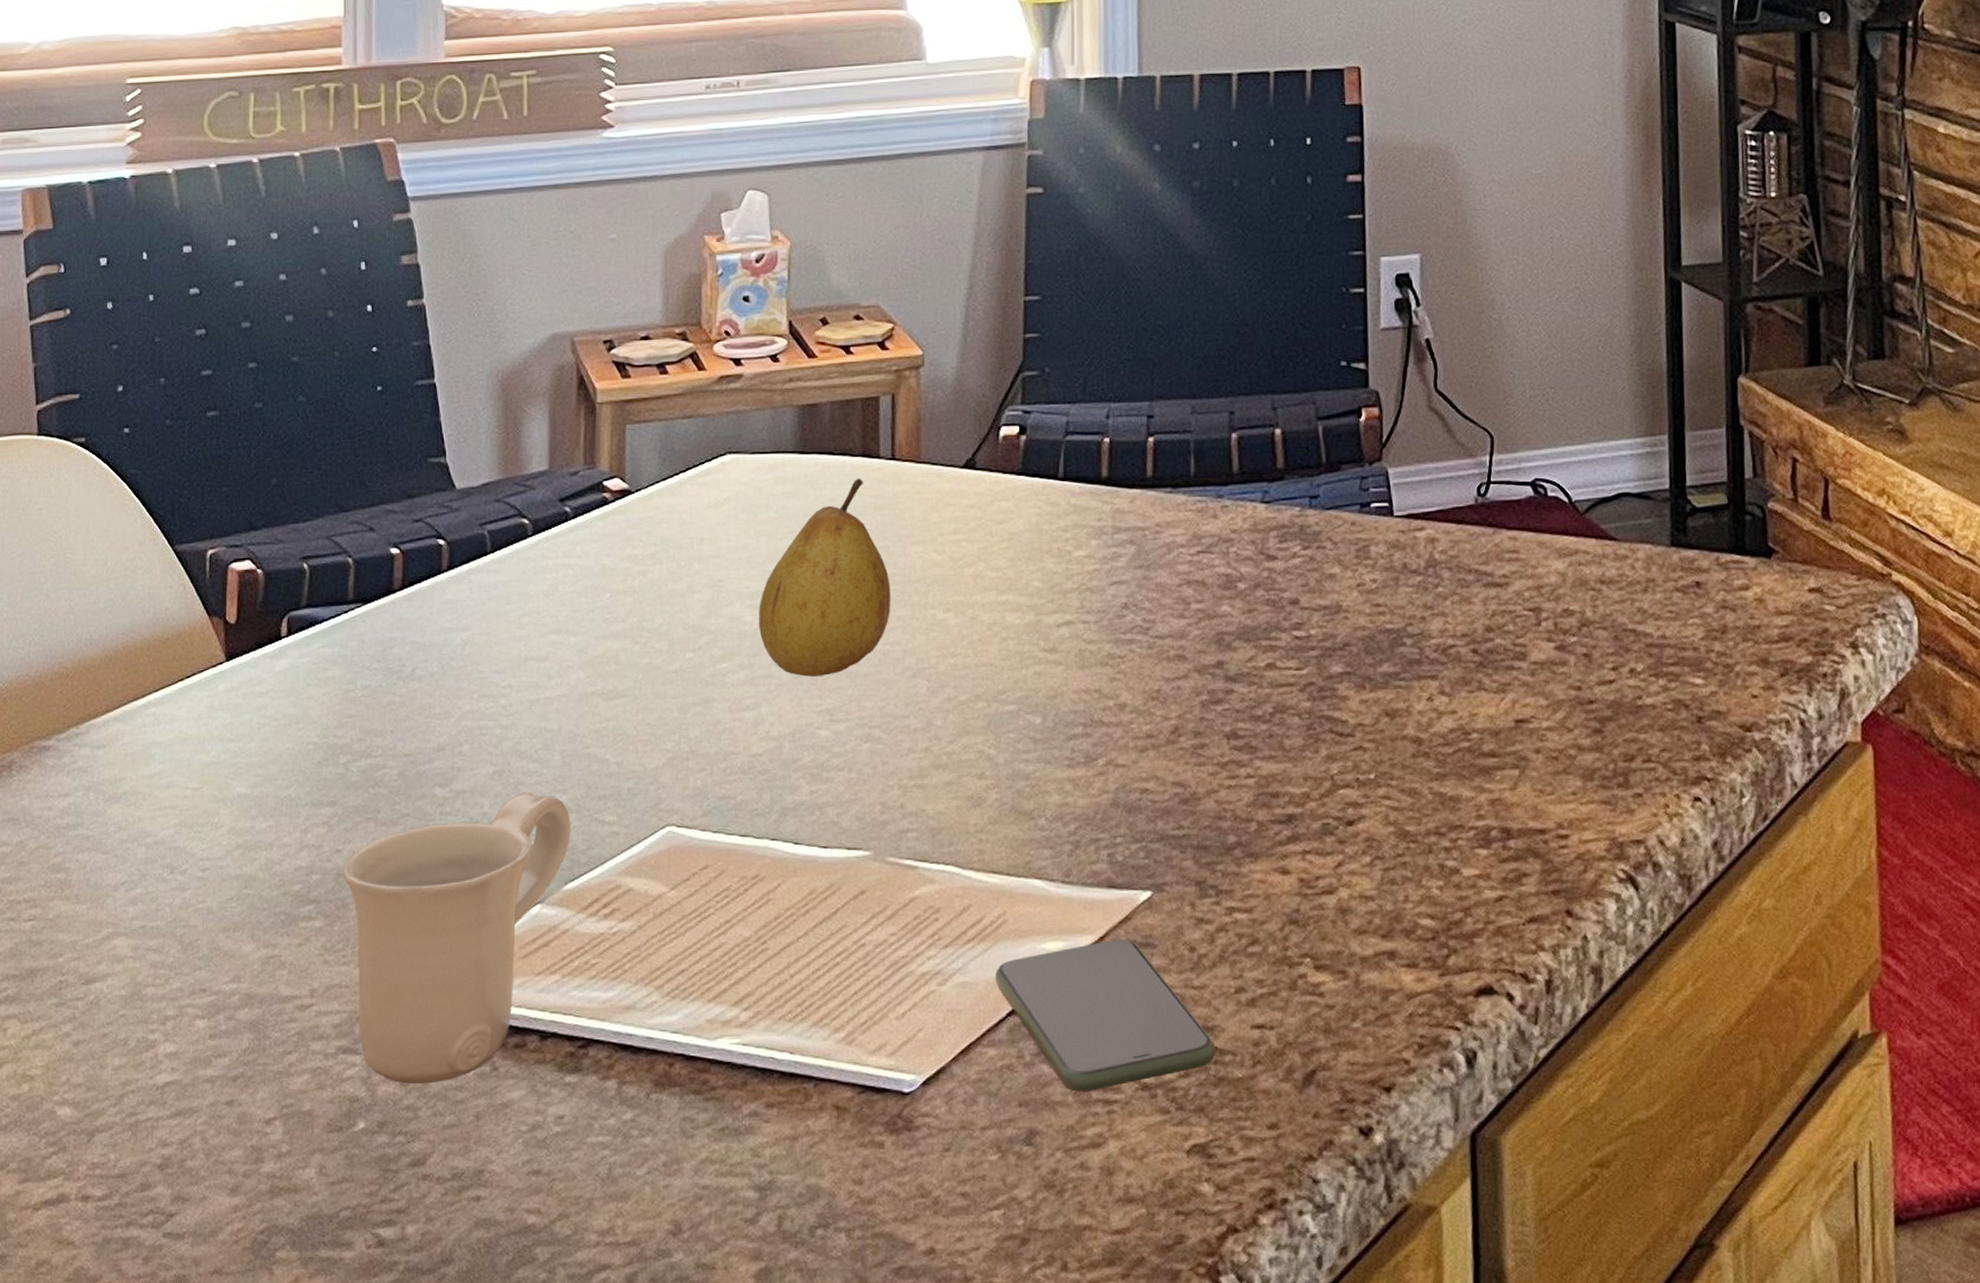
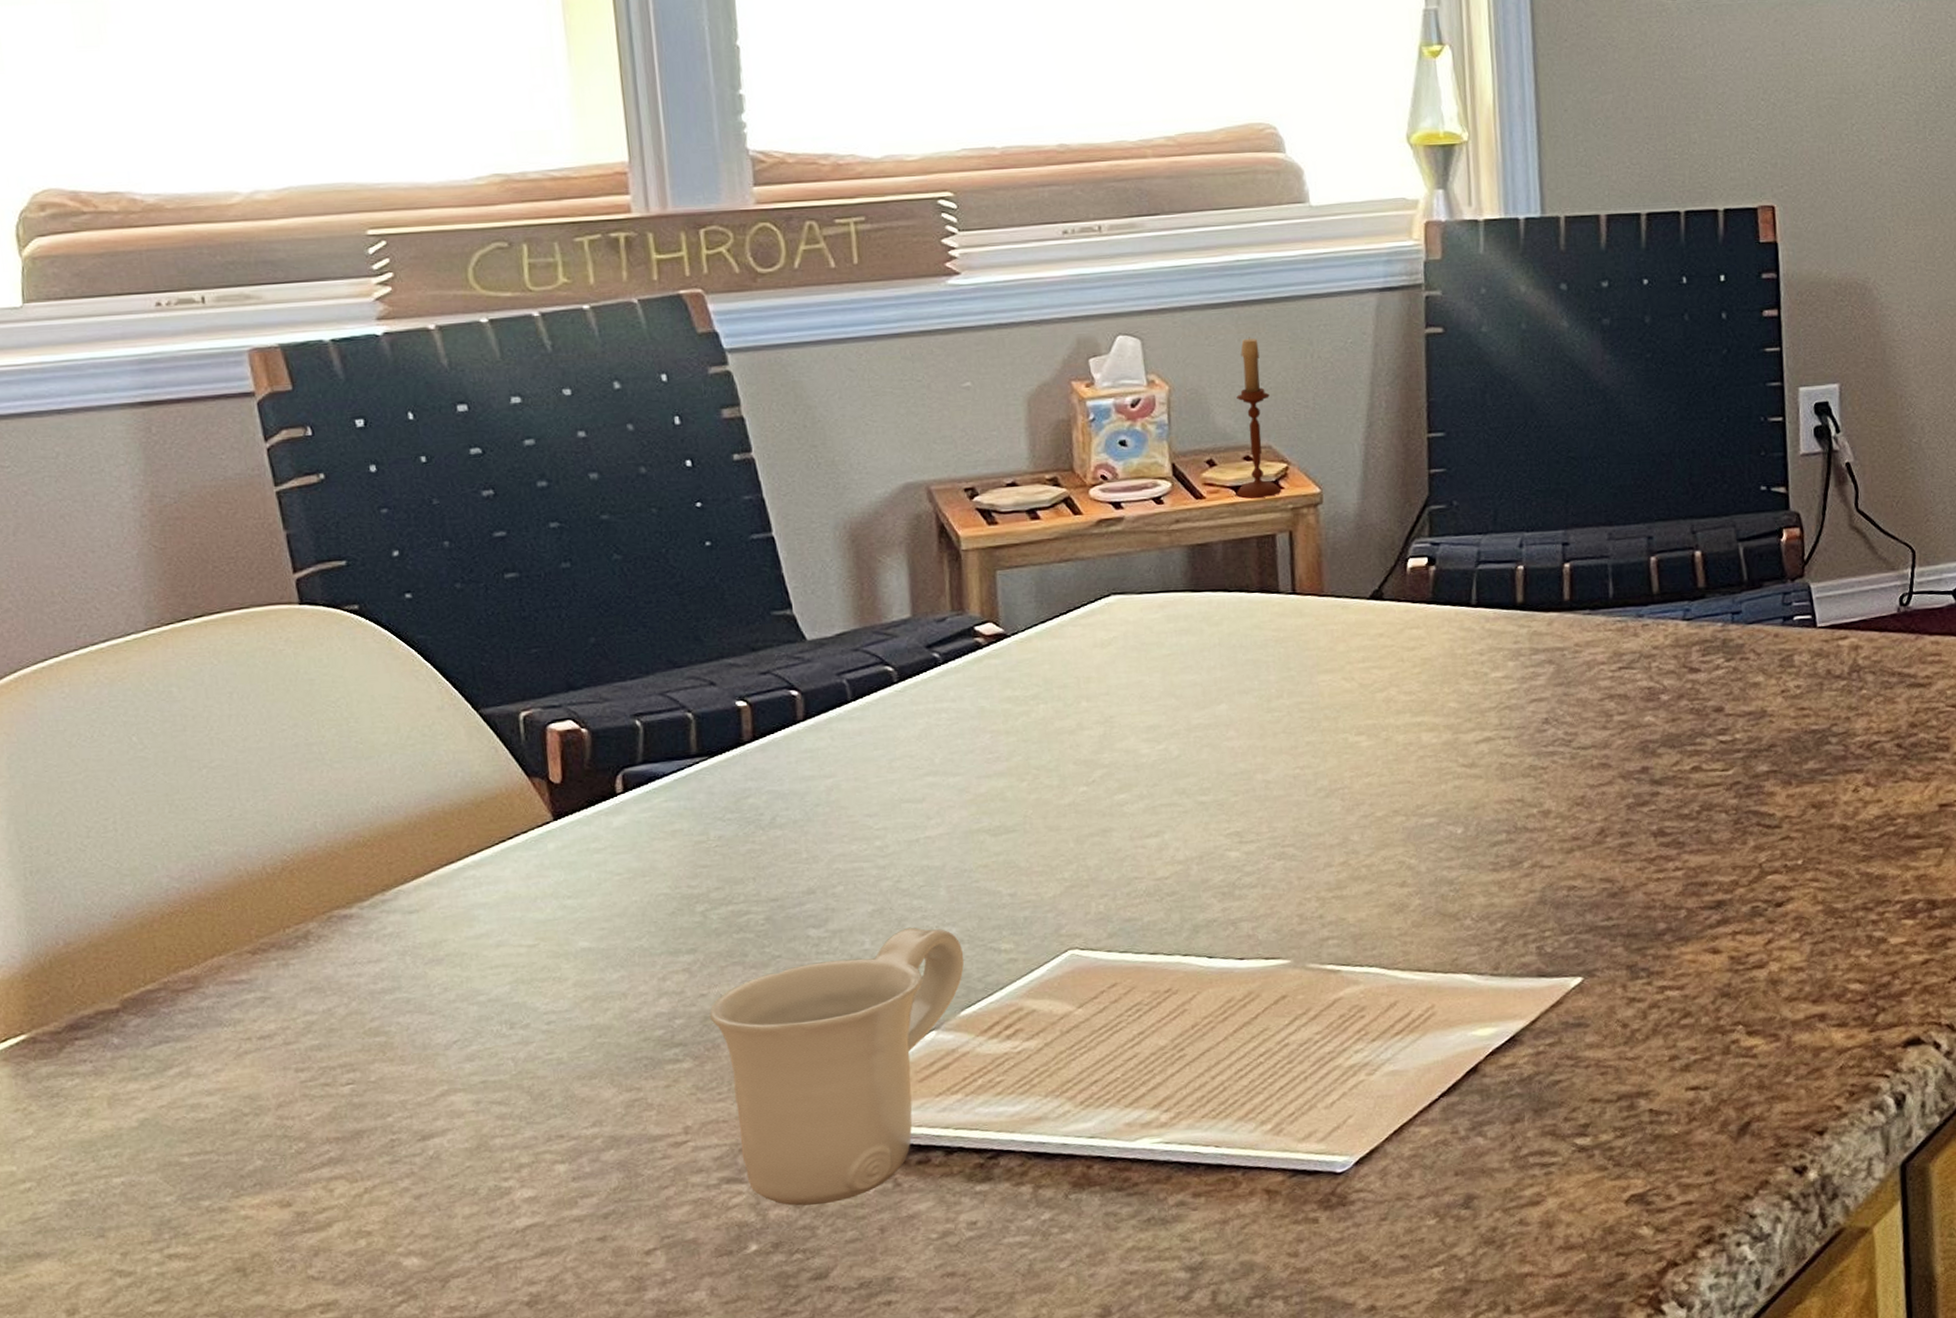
fruit: present [759,478,891,677] -> none [1156,613,1300,803]
candlestick: none [845,194,887,359] -> present [1236,337,1282,499]
smartphone: present [994,939,1216,1092] -> none [1425,1021,1652,1159]

